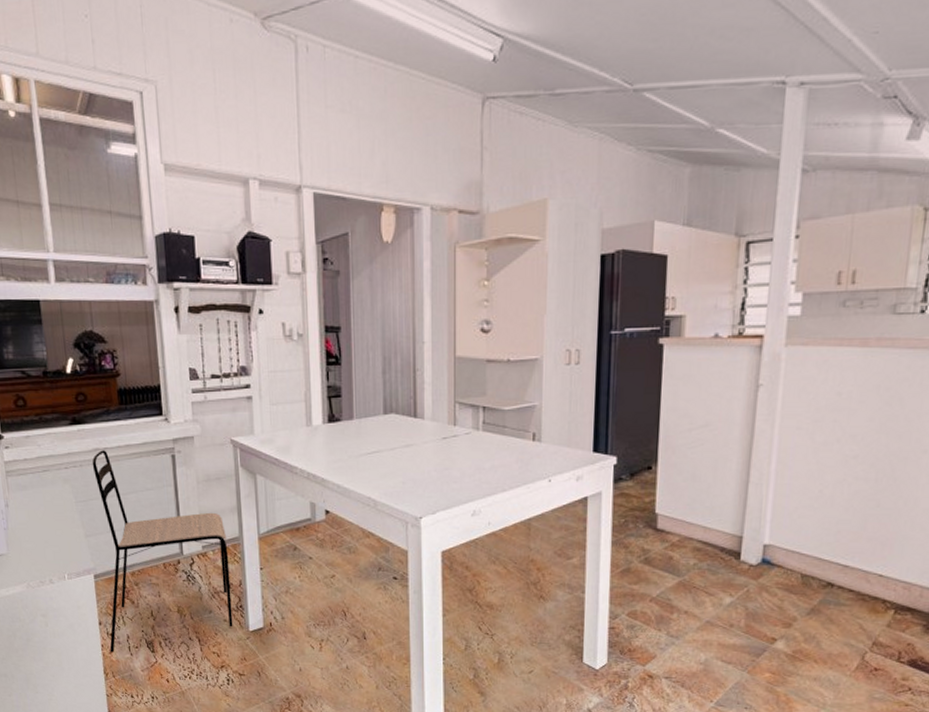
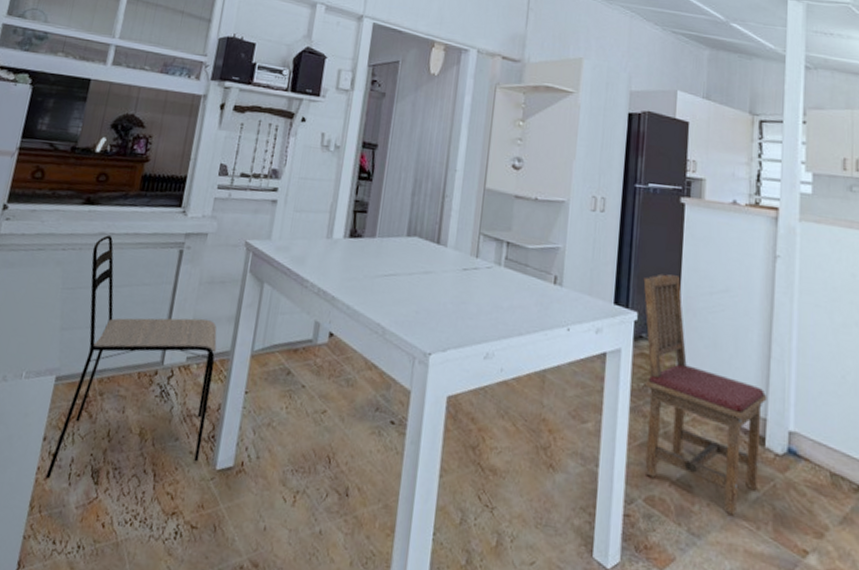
dining chair: none [621,417,744,618] -> present [643,273,767,516]

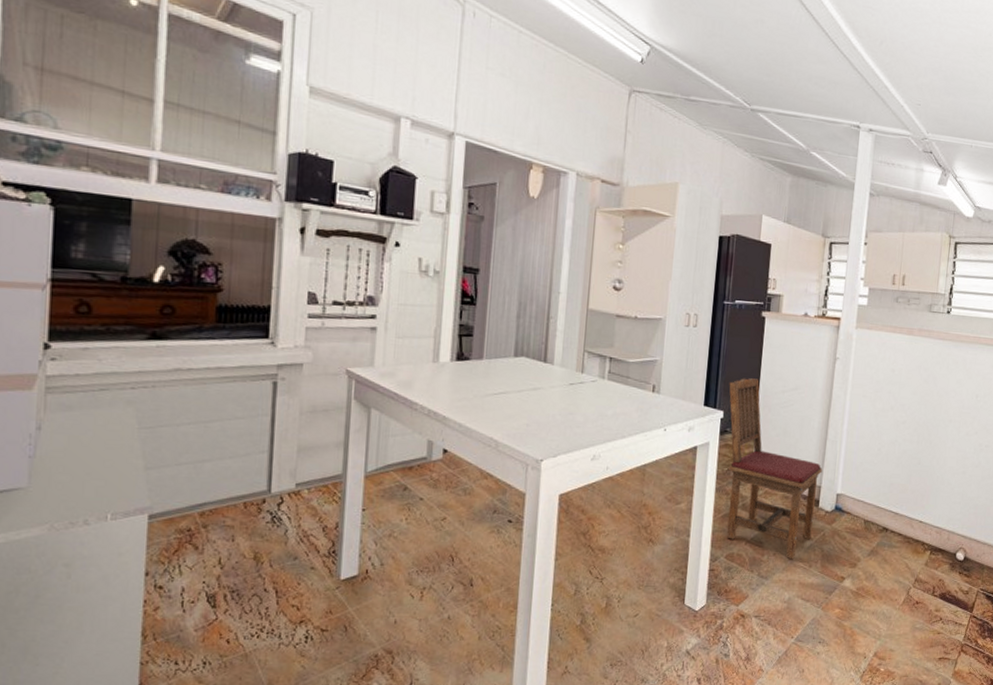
dining chair: present [45,235,217,479] -> none [155,371,328,609]

